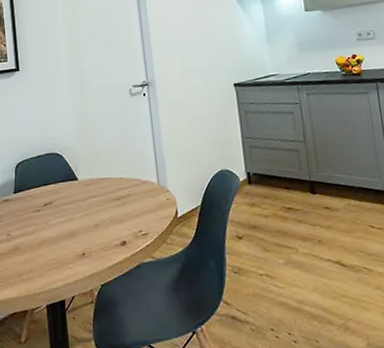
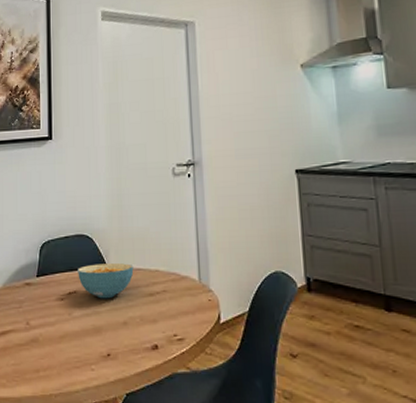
cereal bowl: none [51,174,101,207] -> present [78,263,134,299]

